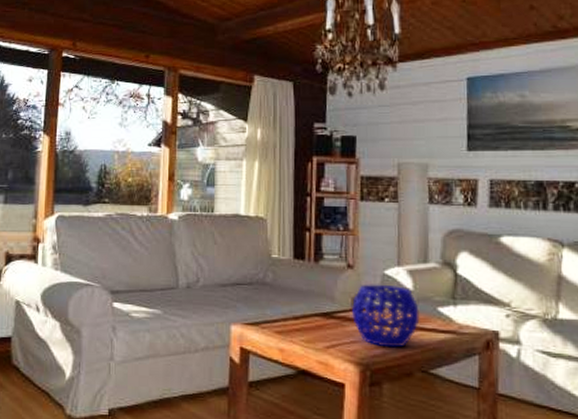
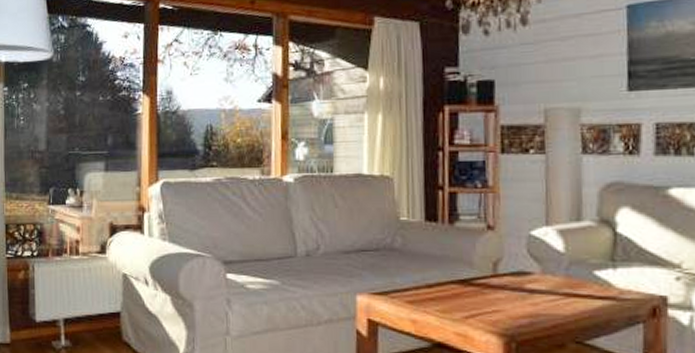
decorative bowl: present [351,284,420,348] -> none [492,246,573,317]

